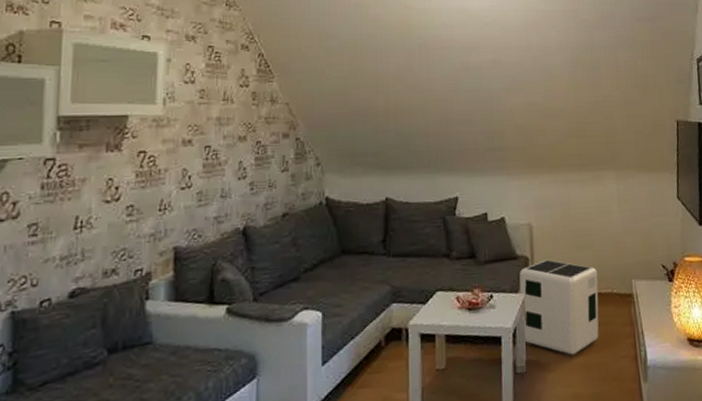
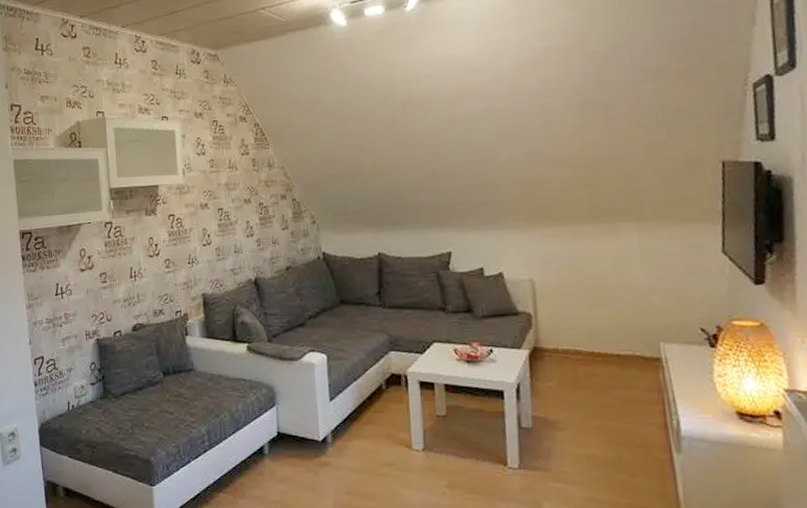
air purifier: present [519,259,599,355] -> none [521,317,618,416]

